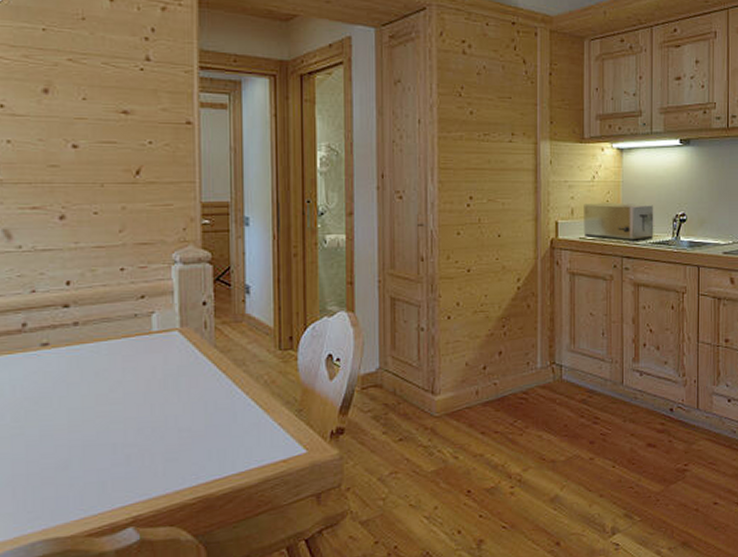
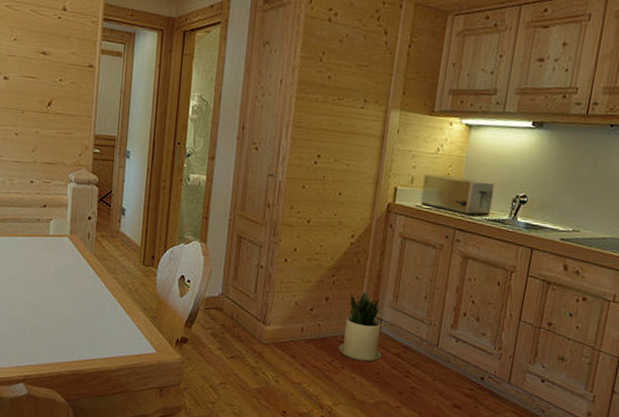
planter: none [519,337,566,416] -> present [338,291,384,362]

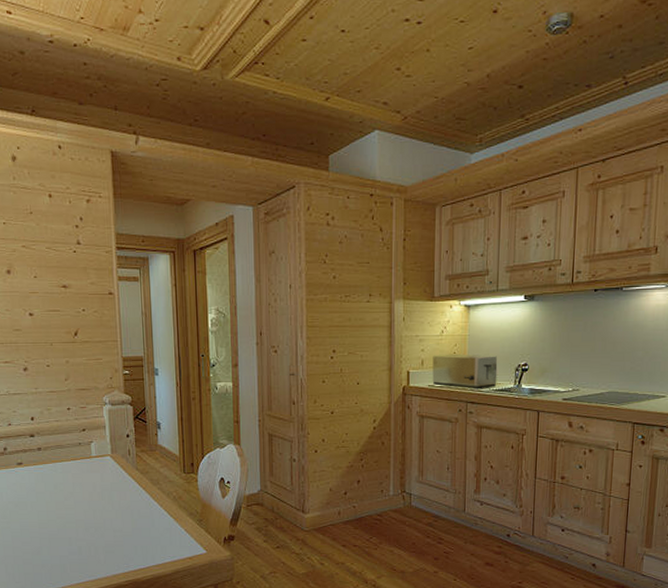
planter: present [338,291,384,362] -> none [374,470,415,535]

